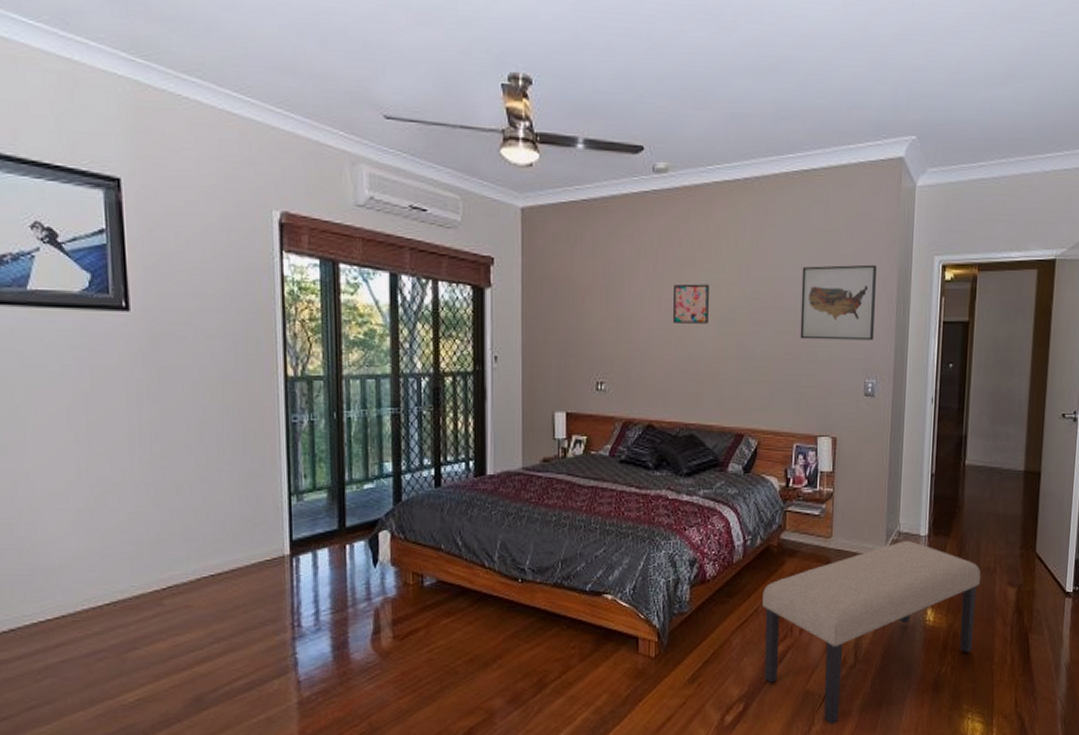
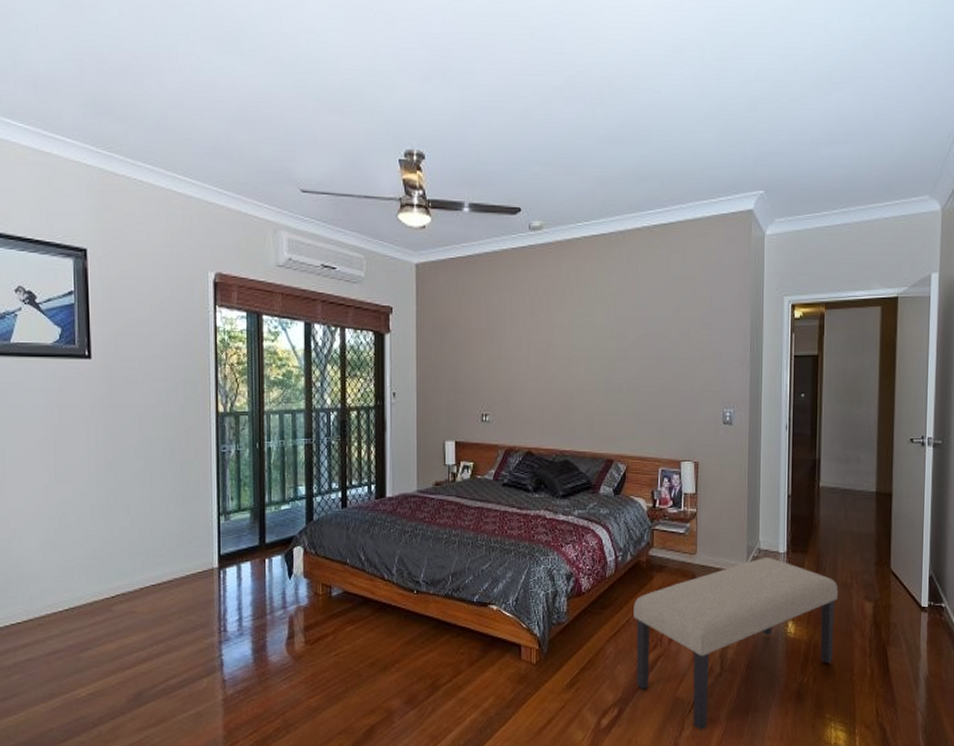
wall art: present [673,284,709,324] -> none [549,326,580,361]
wall art: present [800,264,876,341] -> none [662,305,731,374]

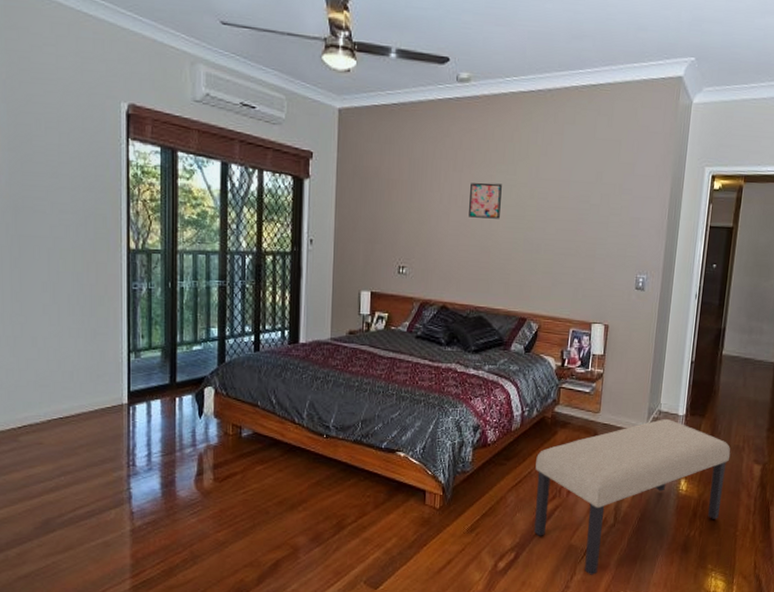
wall art: none [549,326,580,361] -> present [469,183,502,219]

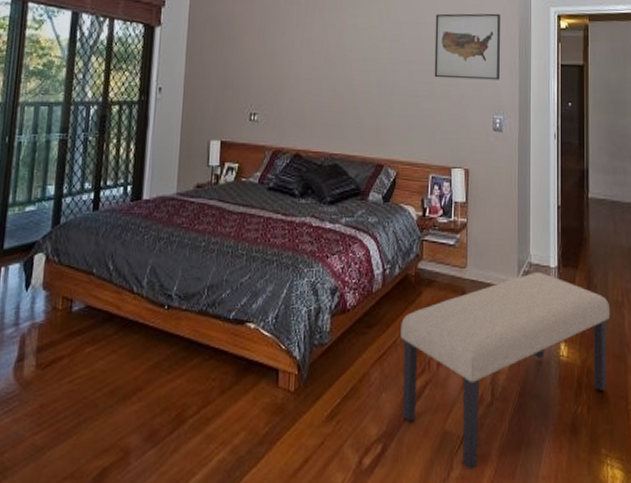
wall art: present [469,183,502,219] -> none [321,26,354,62]
wall art: none [580,171,653,241] -> present [434,13,500,80]

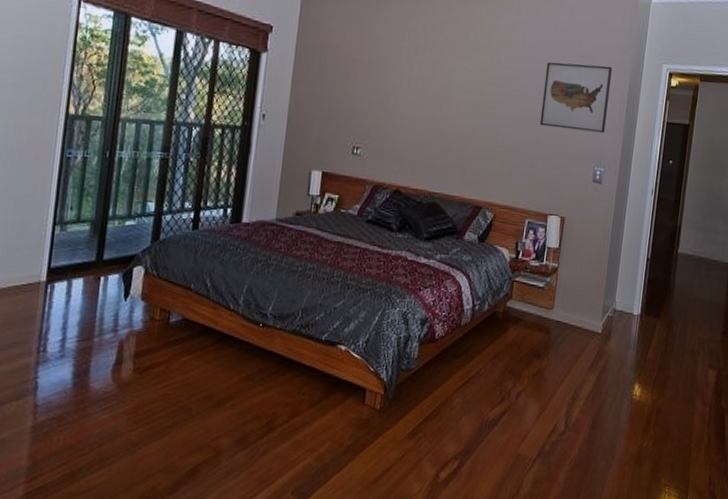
bench: present [401,273,611,470] -> none [480,318,686,488]

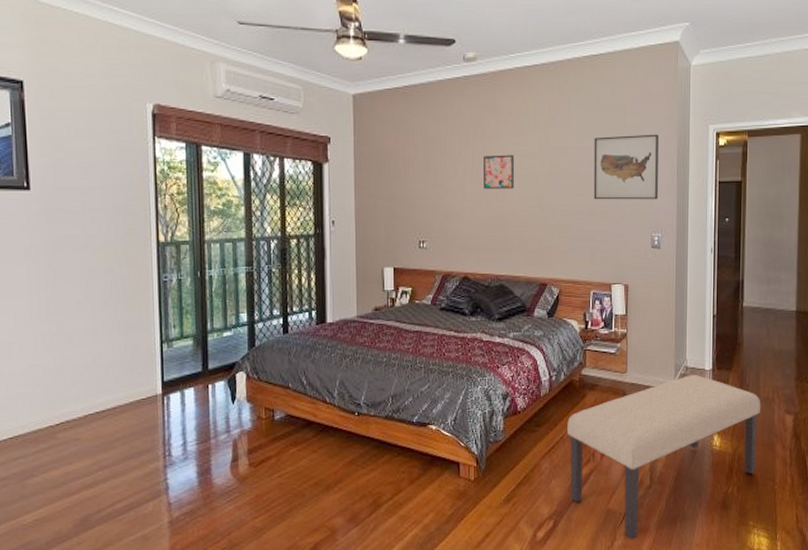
wall art: none [428,66,463,104] -> present [484,155,514,189]
bench: none [480,318,686,488] -> present [567,375,761,540]

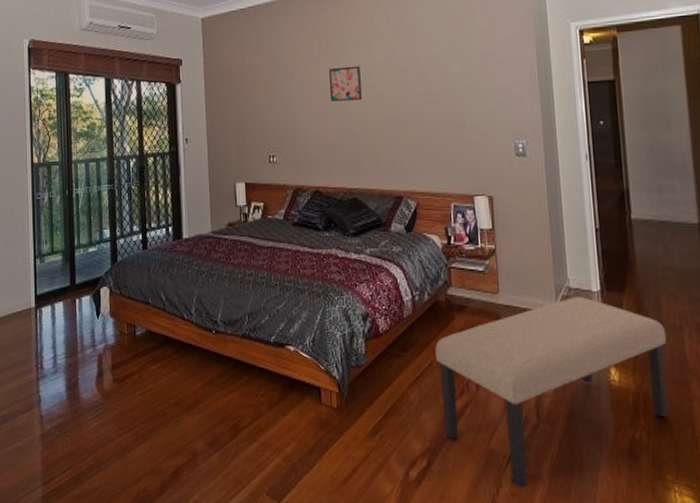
wall art: present [593,134,658,200] -> none [443,36,518,108]

